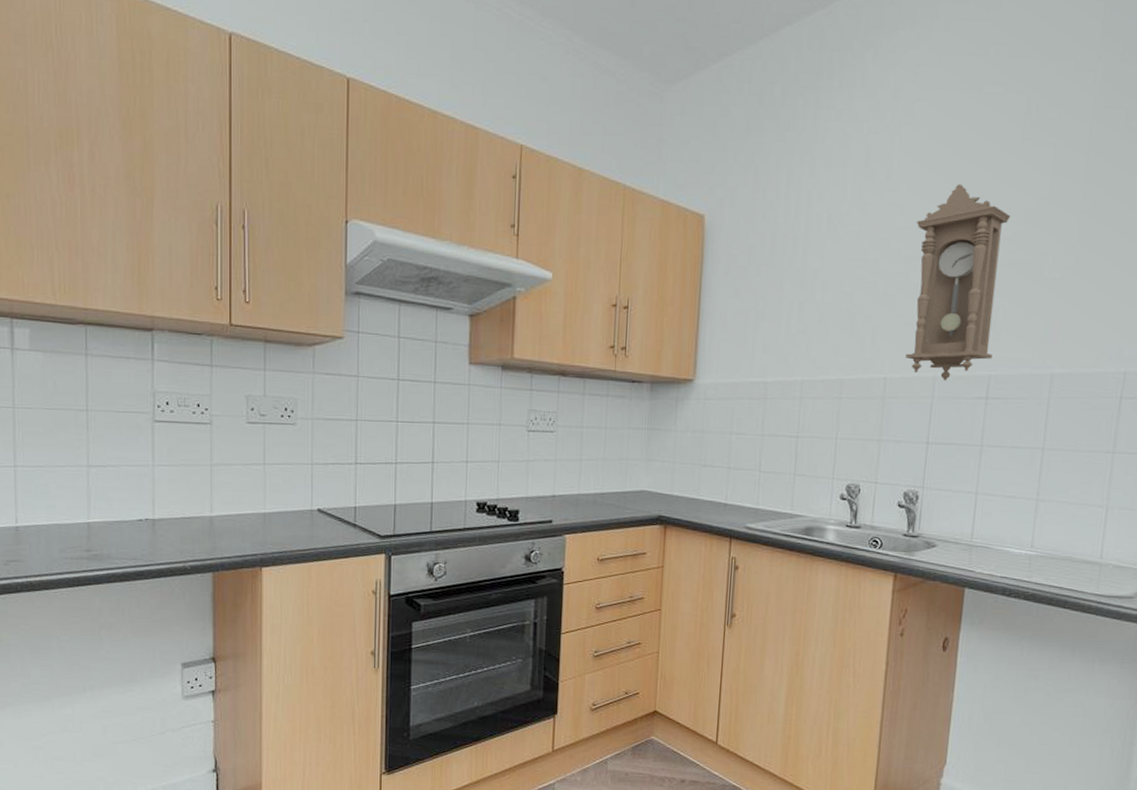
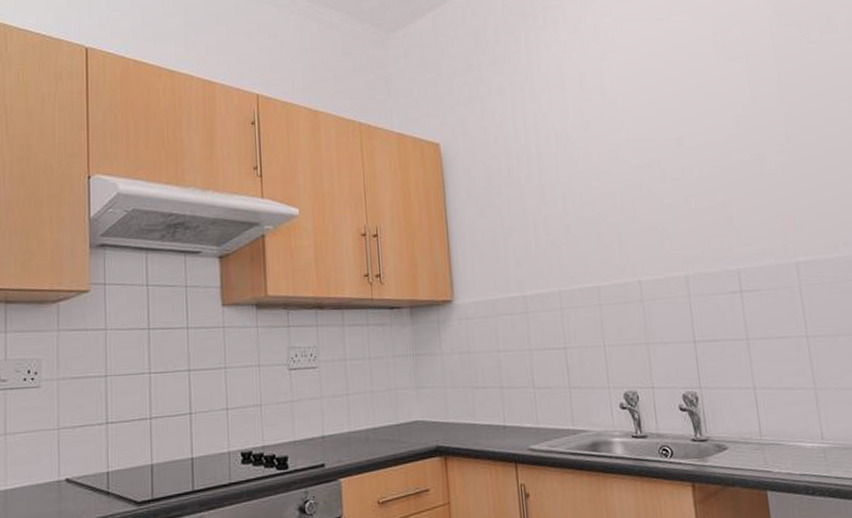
pendulum clock: present [906,184,1011,382] -> none [637,98,737,279]

